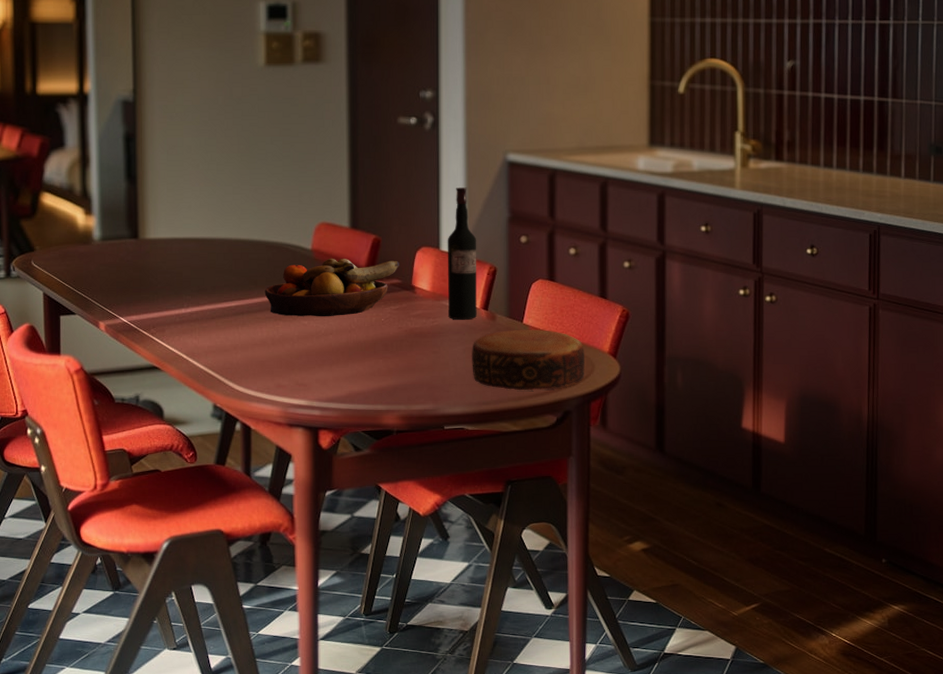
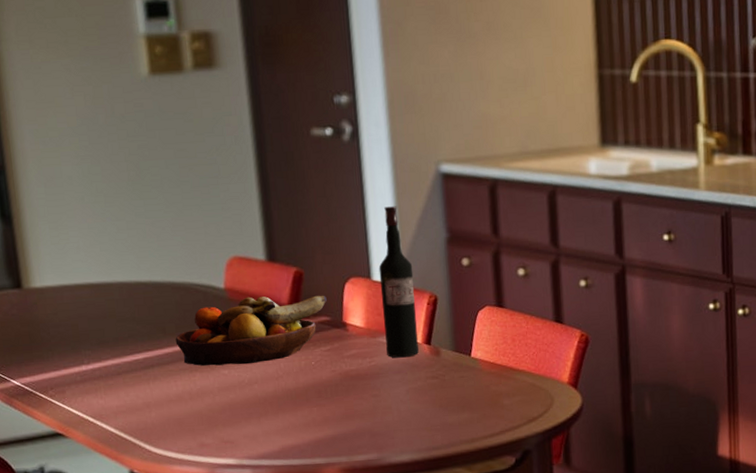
bowl: present [471,329,585,391] -> none [415,362,543,432]

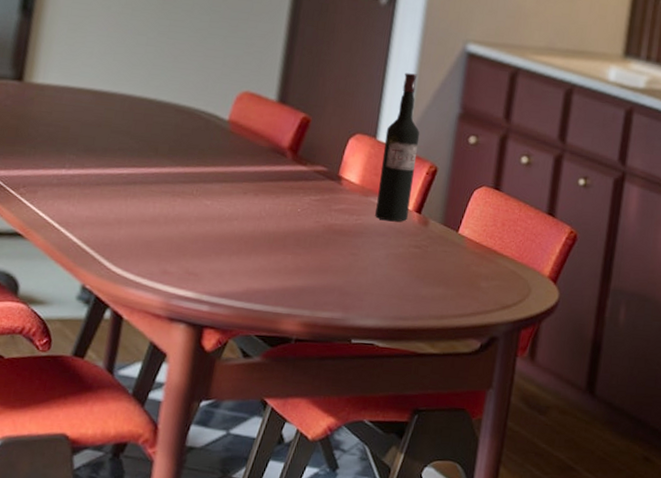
fruit bowl: present [175,295,327,366] -> none [164,132,328,200]

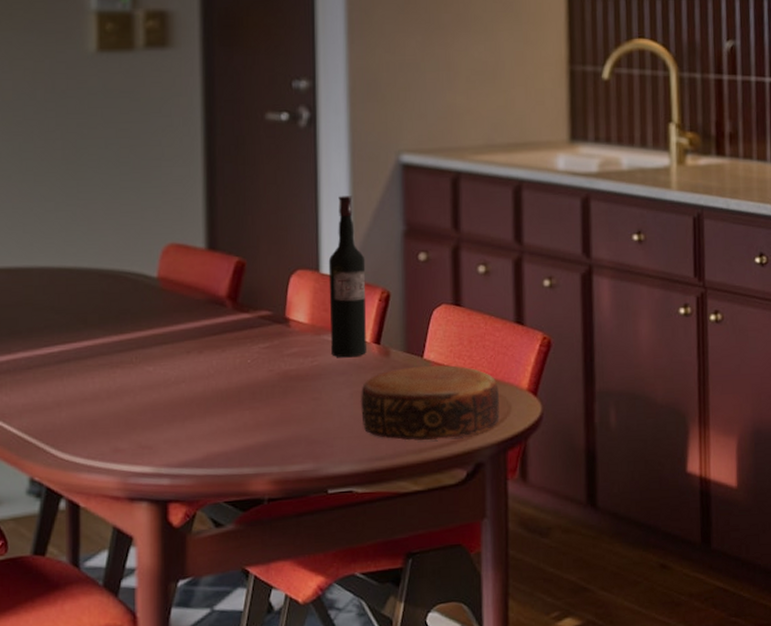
bowl: none [393,238,523,311] -> present [360,364,500,441]

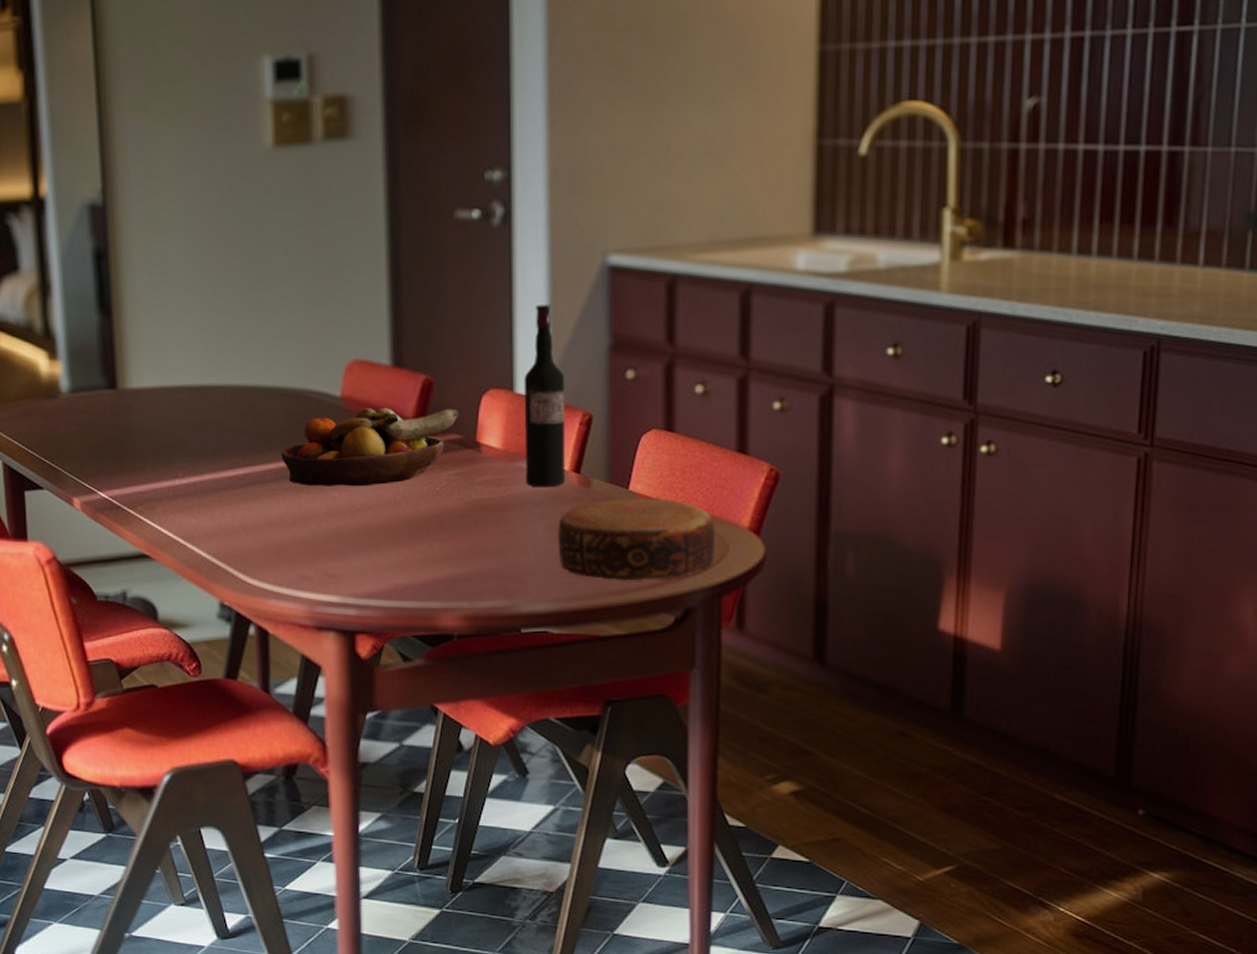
fruit bowl: none [97,287,269,362] -> present [281,407,459,487]

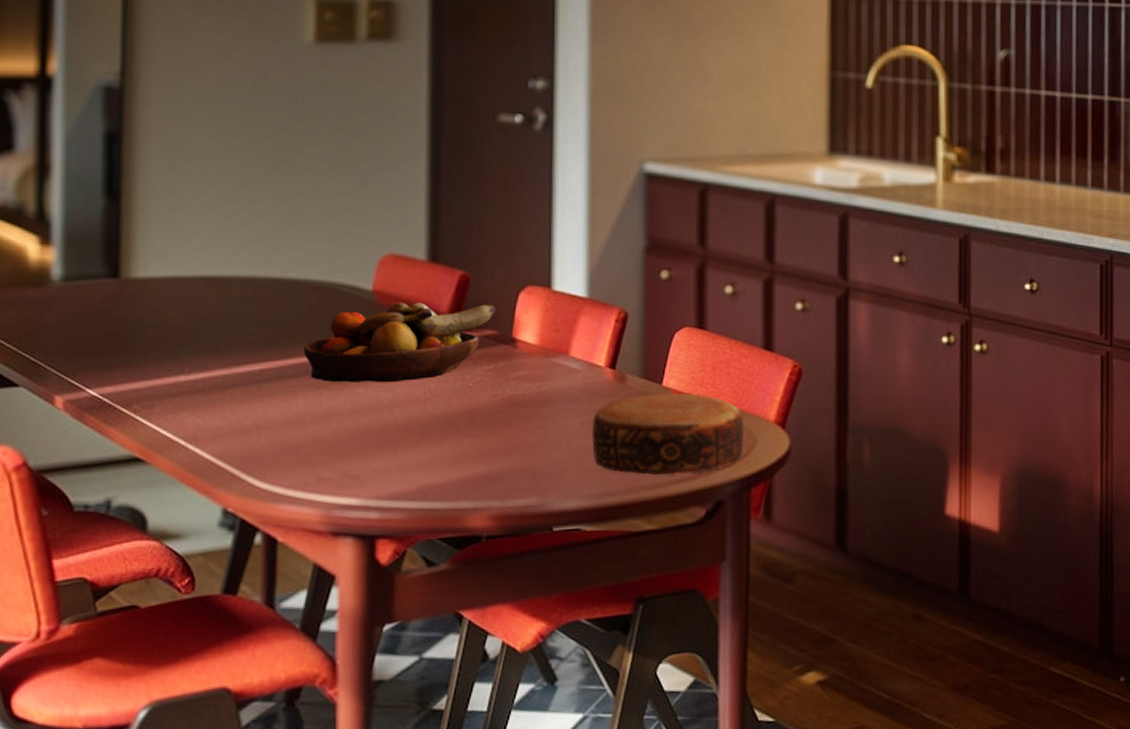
wine bottle: present [524,304,566,488] -> none [561,206,602,383]

